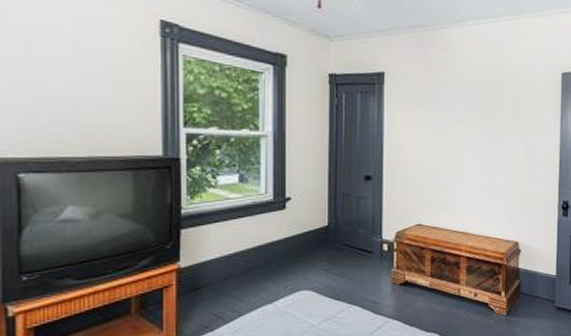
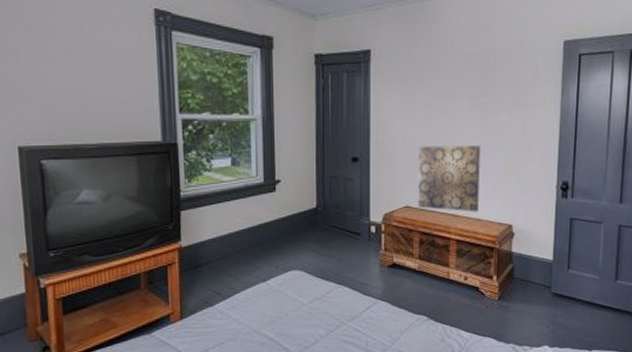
wall art: none [430,165,489,230] -> present [418,145,480,212]

